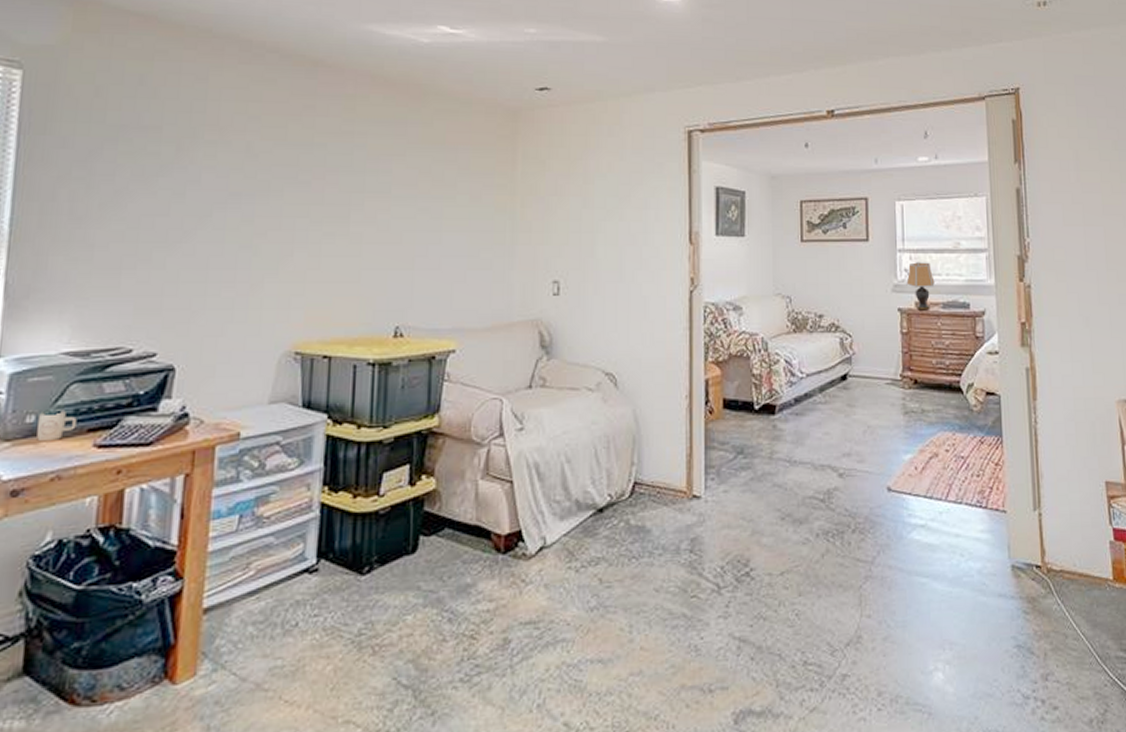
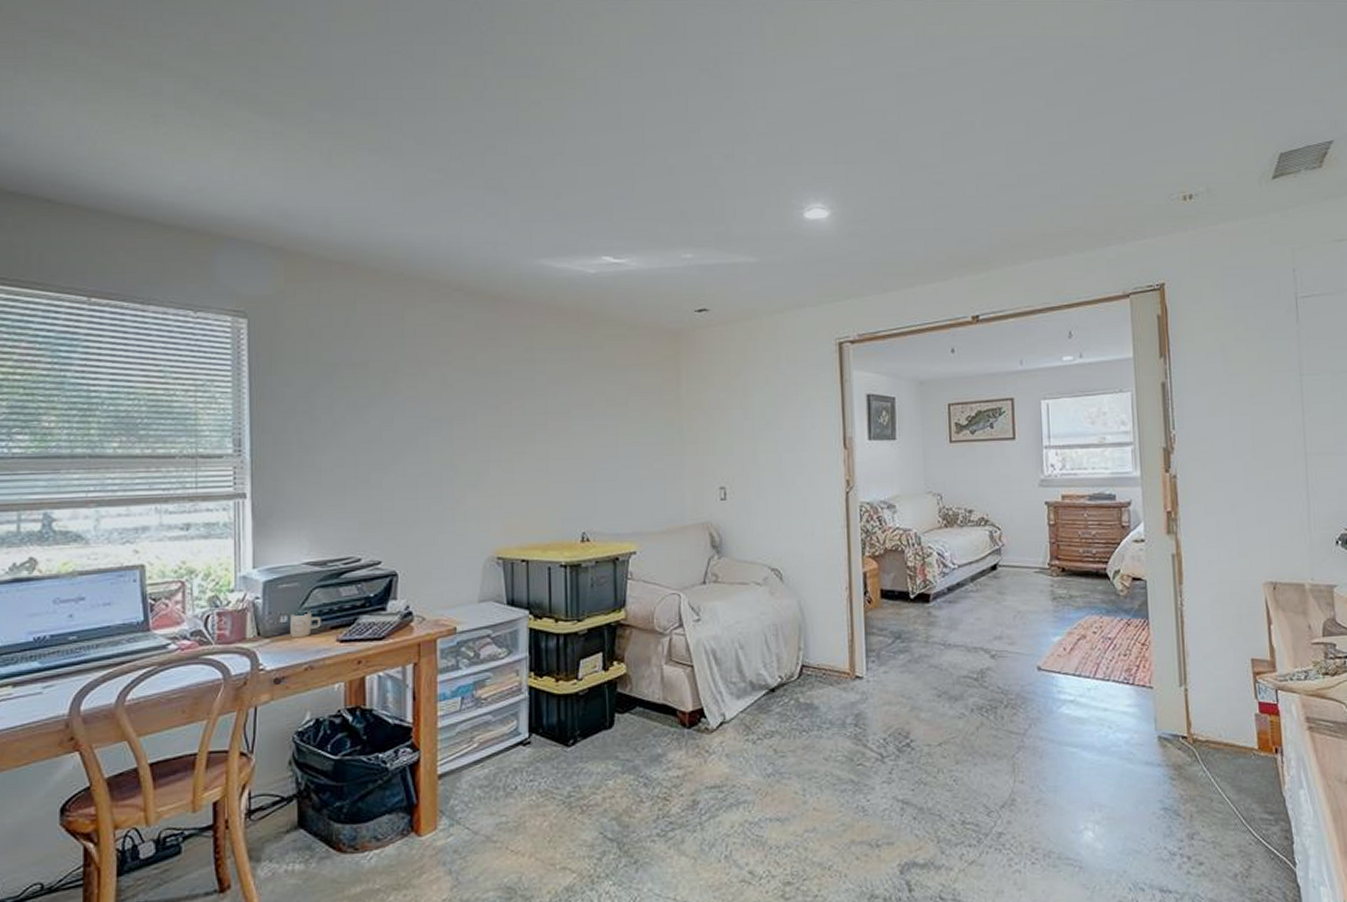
table lamp: present [906,262,935,311] -> none [1053,457,1081,503]

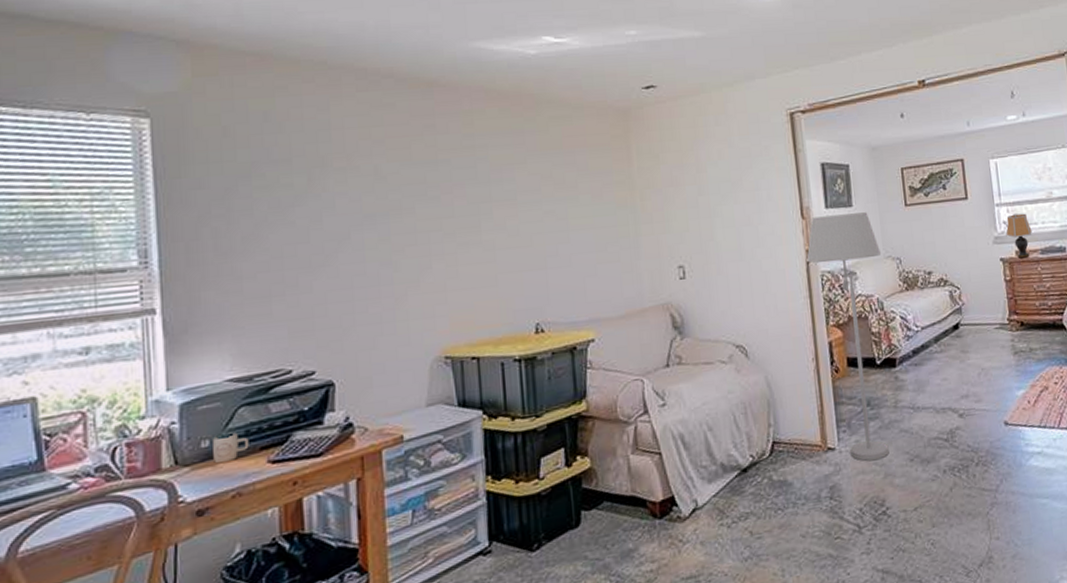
floor lamp: none [846,446,921,693] -> present [806,212,889,461]
table lamp: none [1053,457,1081,503] -> present [1006,213,1032,259]

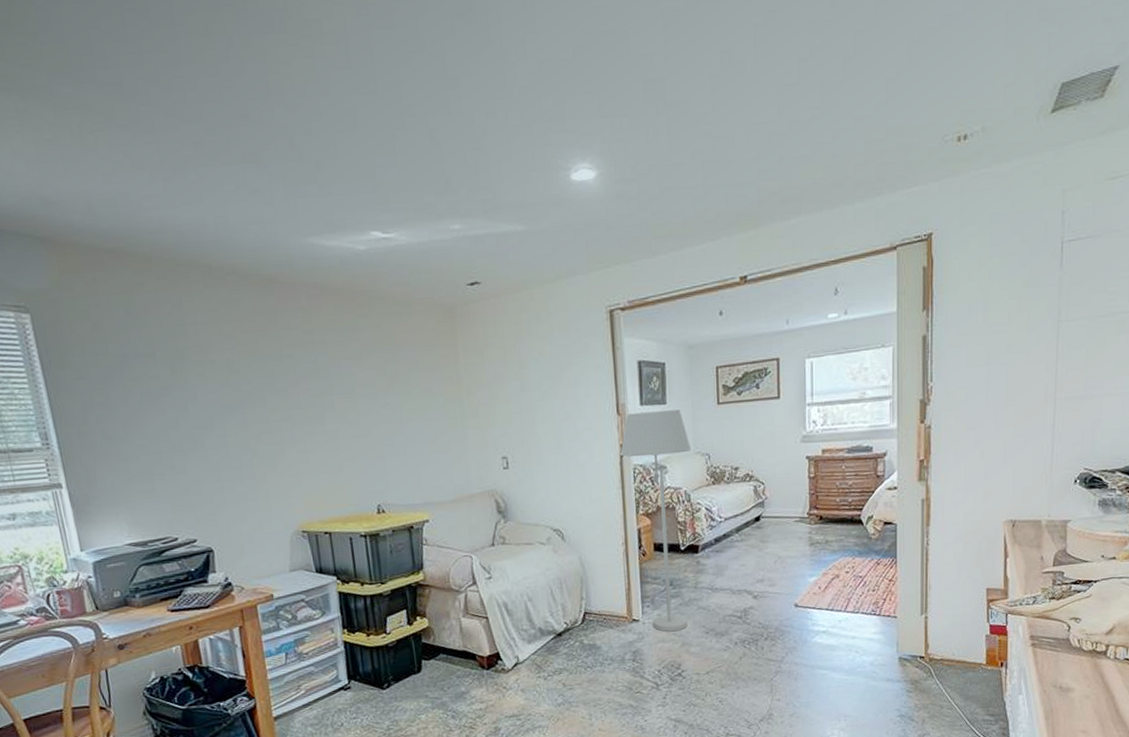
mug: present [211,432,249,464] -> none [122,586,152,611]
table lamp: present [1006,213,1032,259] -> none [814,413,841,457]

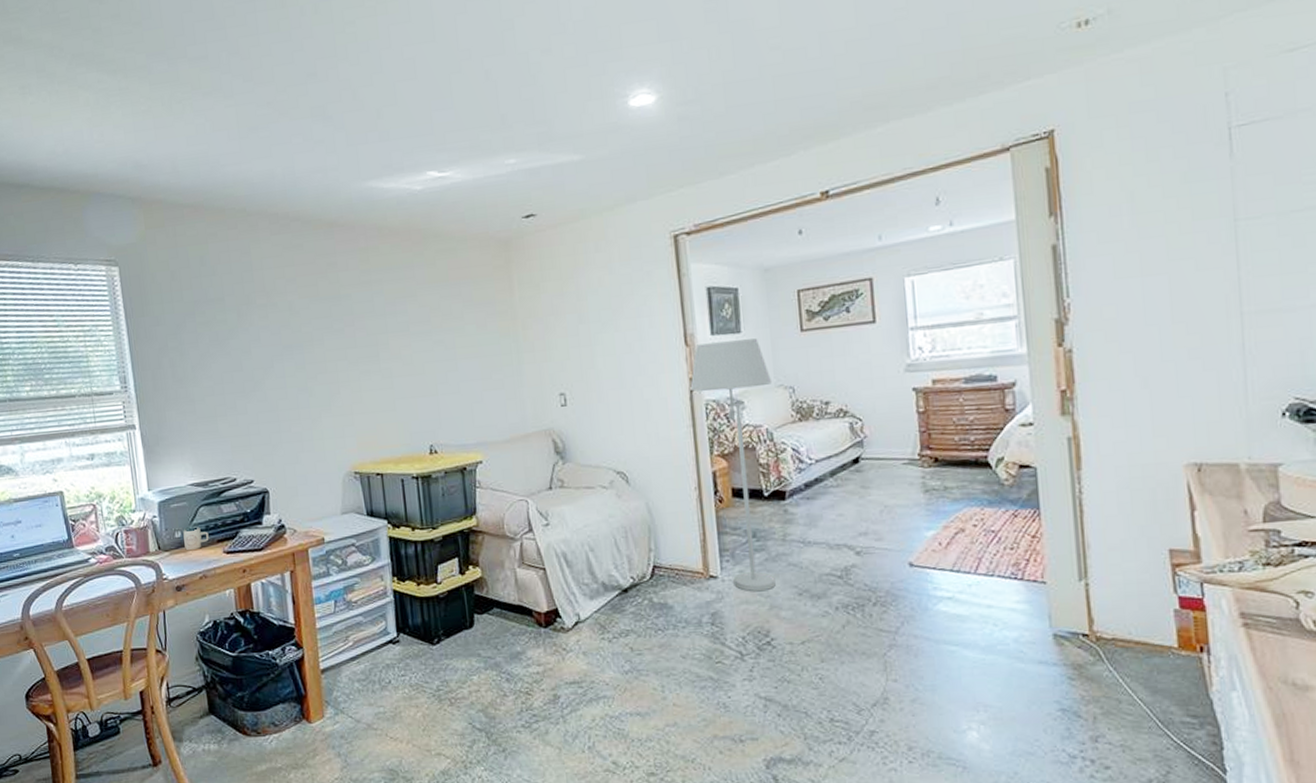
mug: none [122,586,152,611] -> present [182,526,209,551]

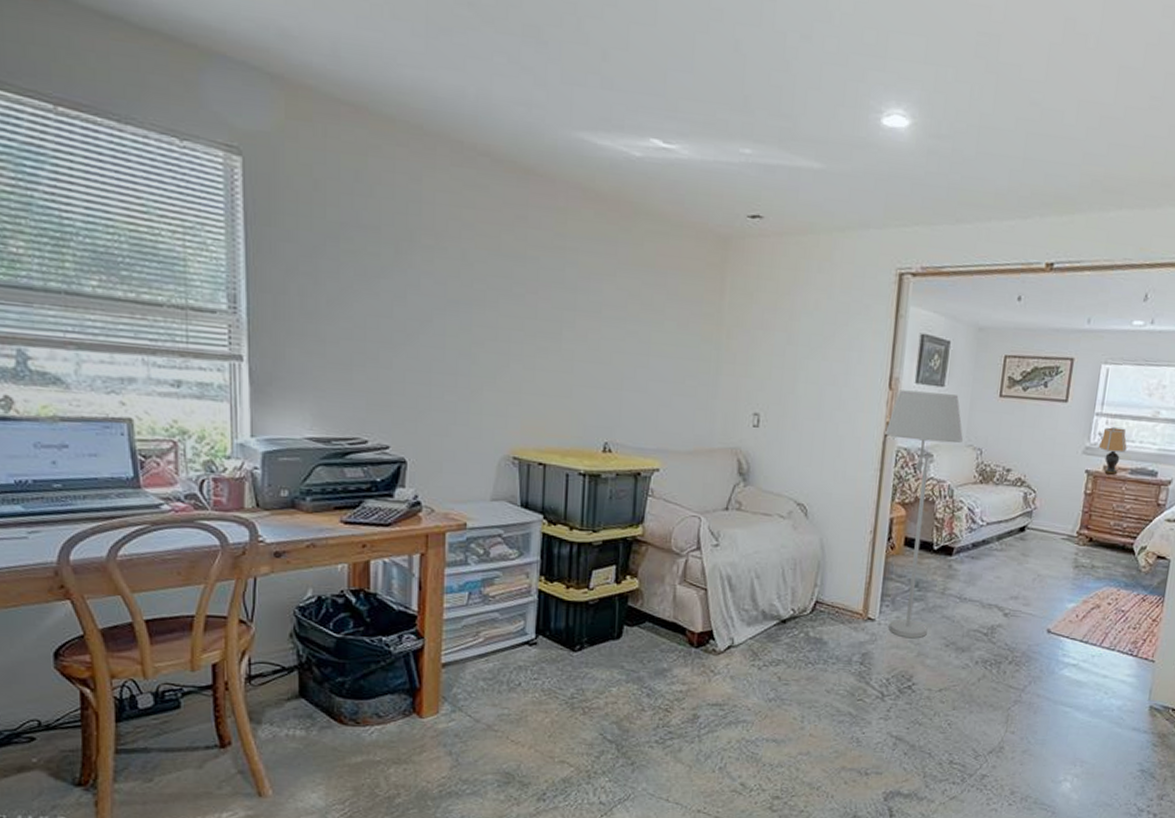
mug: present [182,526,209,551] -> none [290,487,324,515]
table lamp: none [921,337,955,388] -> present [1098,427,1127,475]

